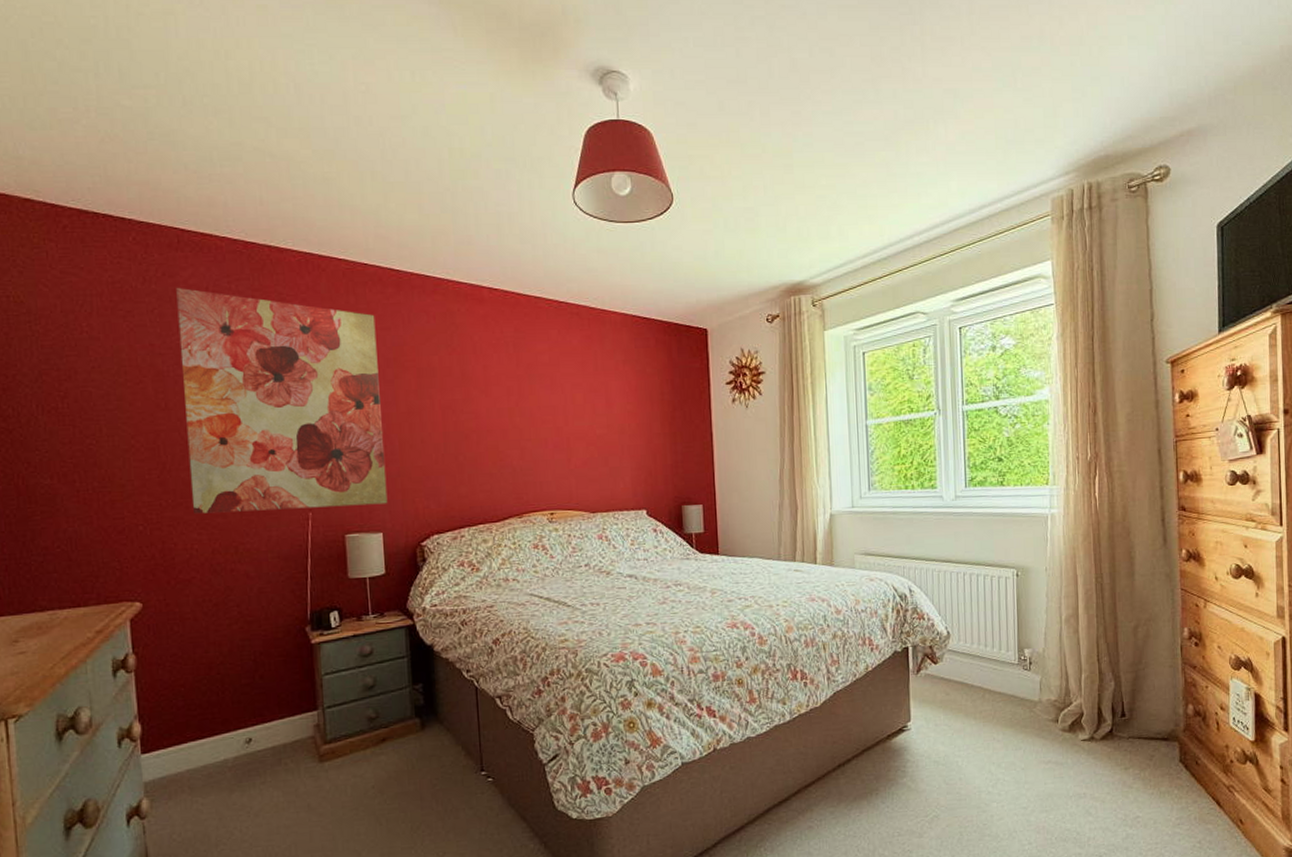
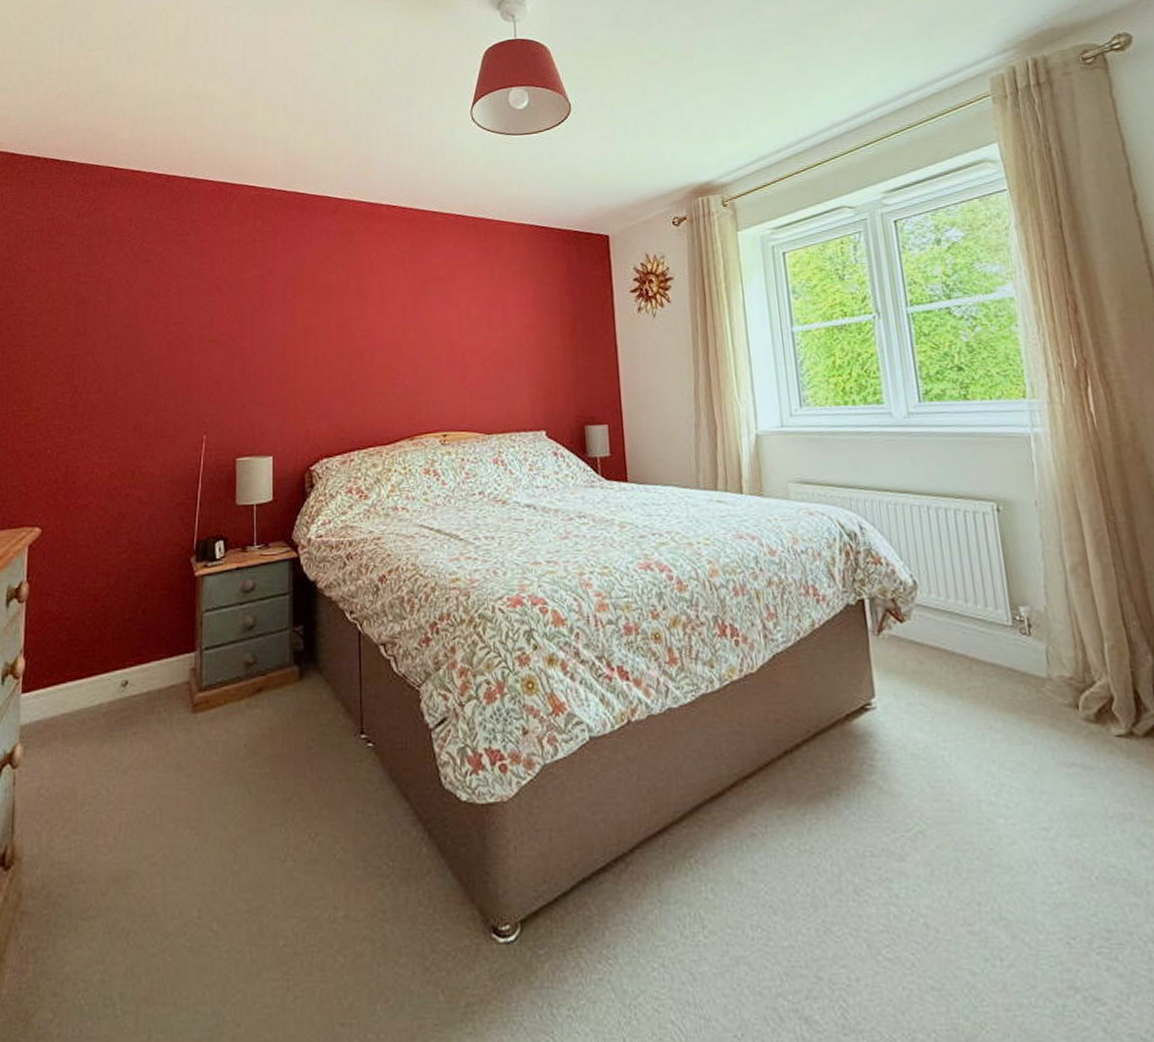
wall art: present [176,288,388,514] -> none [97,220,280,437]

